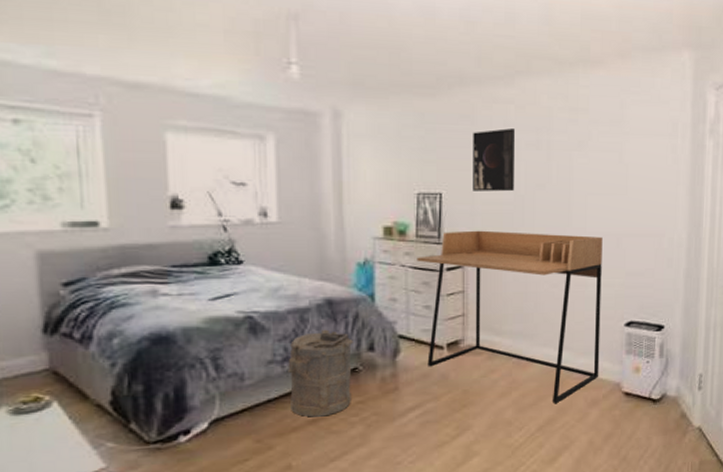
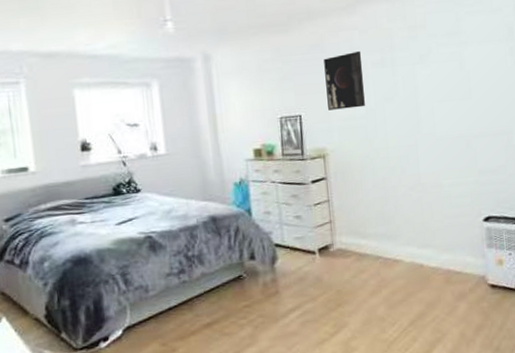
laundry hamper: present [288,329,353,417] -> none [183,243,239,322]
desk: present [417,230,603,404] -> none [285,139,464,299]

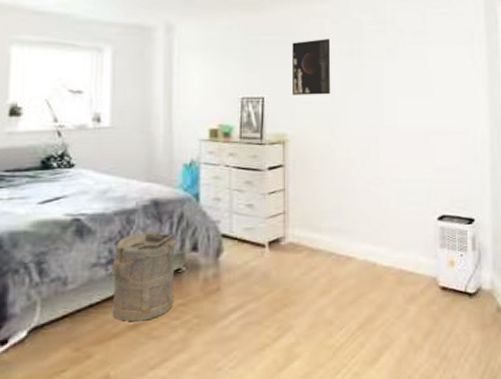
laundry hamper: none [183,243,239,322] -> present [111,230,177,322]

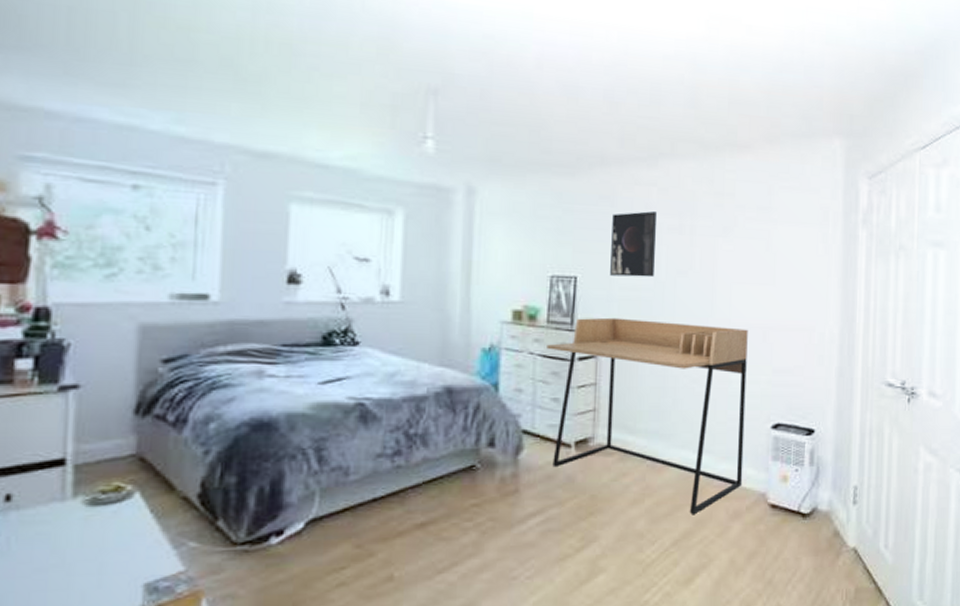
laundry hamper: present [111,230,177,322] -> none [398,420,472,521]
desk: none [240,131,416,301] -> present [547,317,748,515]

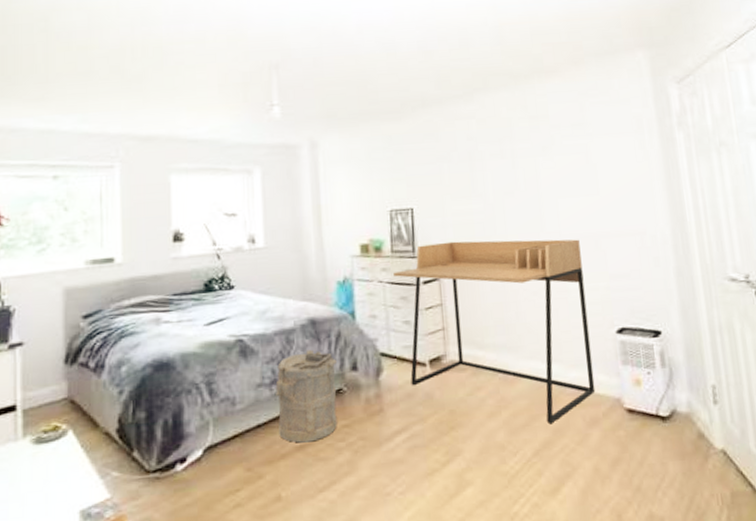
laundry hamper: none [398,420,472,521] -> present [275,349,337,443]
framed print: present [610,211,658,278] -> none [438,141,483,204]

